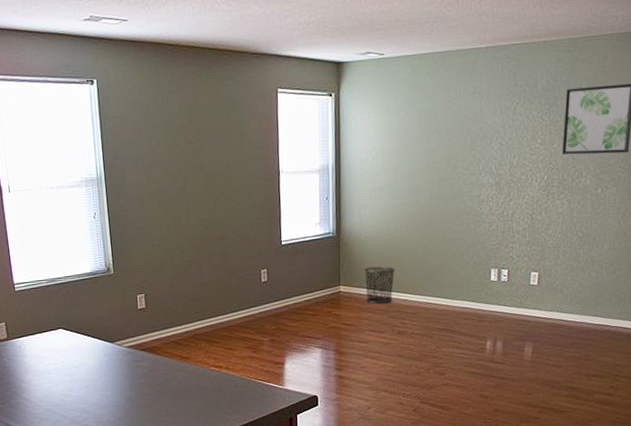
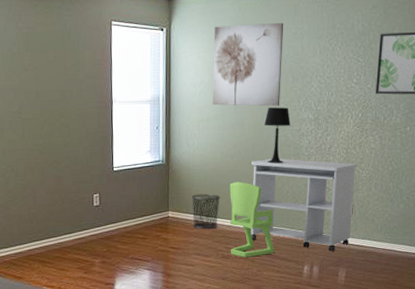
wall art: none [385,81,461,173] -> present [212,22,284,107]
chair: none [405,253,454,333] -> present [230,182,274,257]
desk: none [428,226,544,325] -> present [251,158,358,251]
table lamp: none [441,172,470,233] -> present [265,107,291,164]

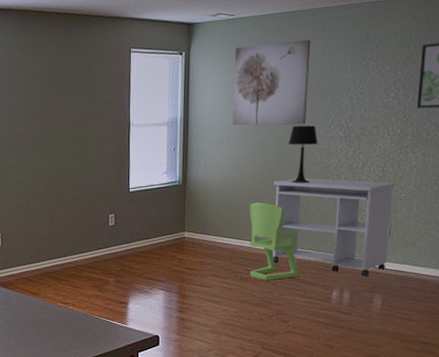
waste bin: present [191,193,221,230] -> none [209,214,240,251]

